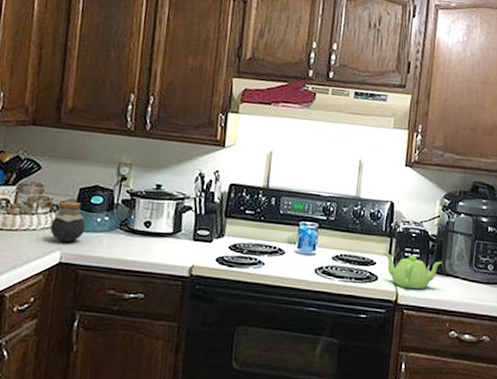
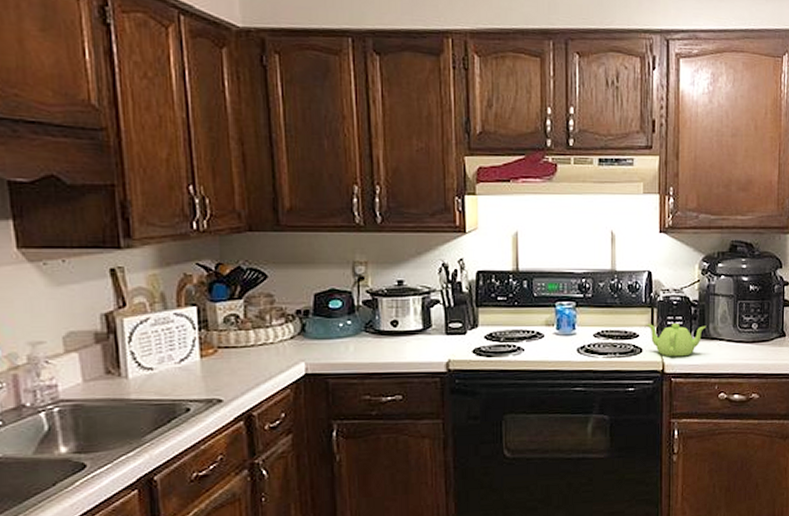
jar: present [50,201,85,243] -> none [289,309,327,352]

